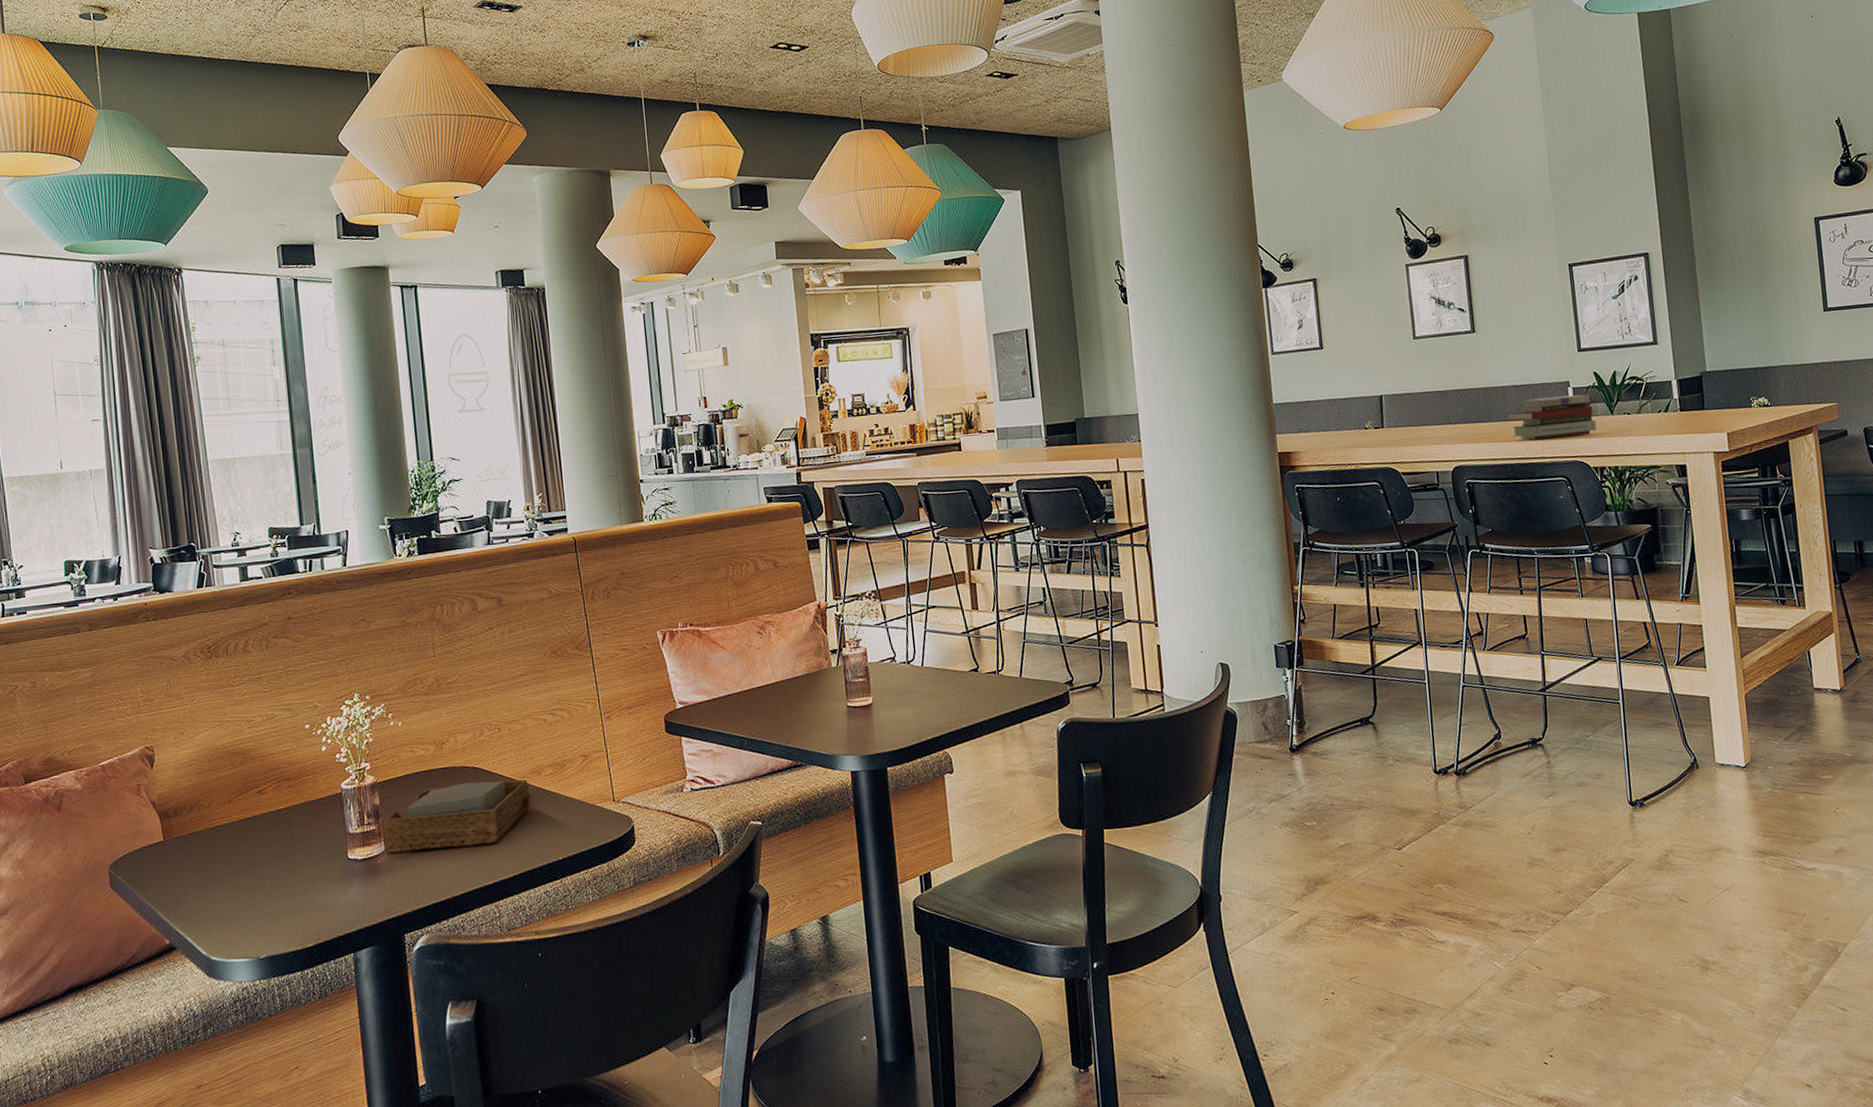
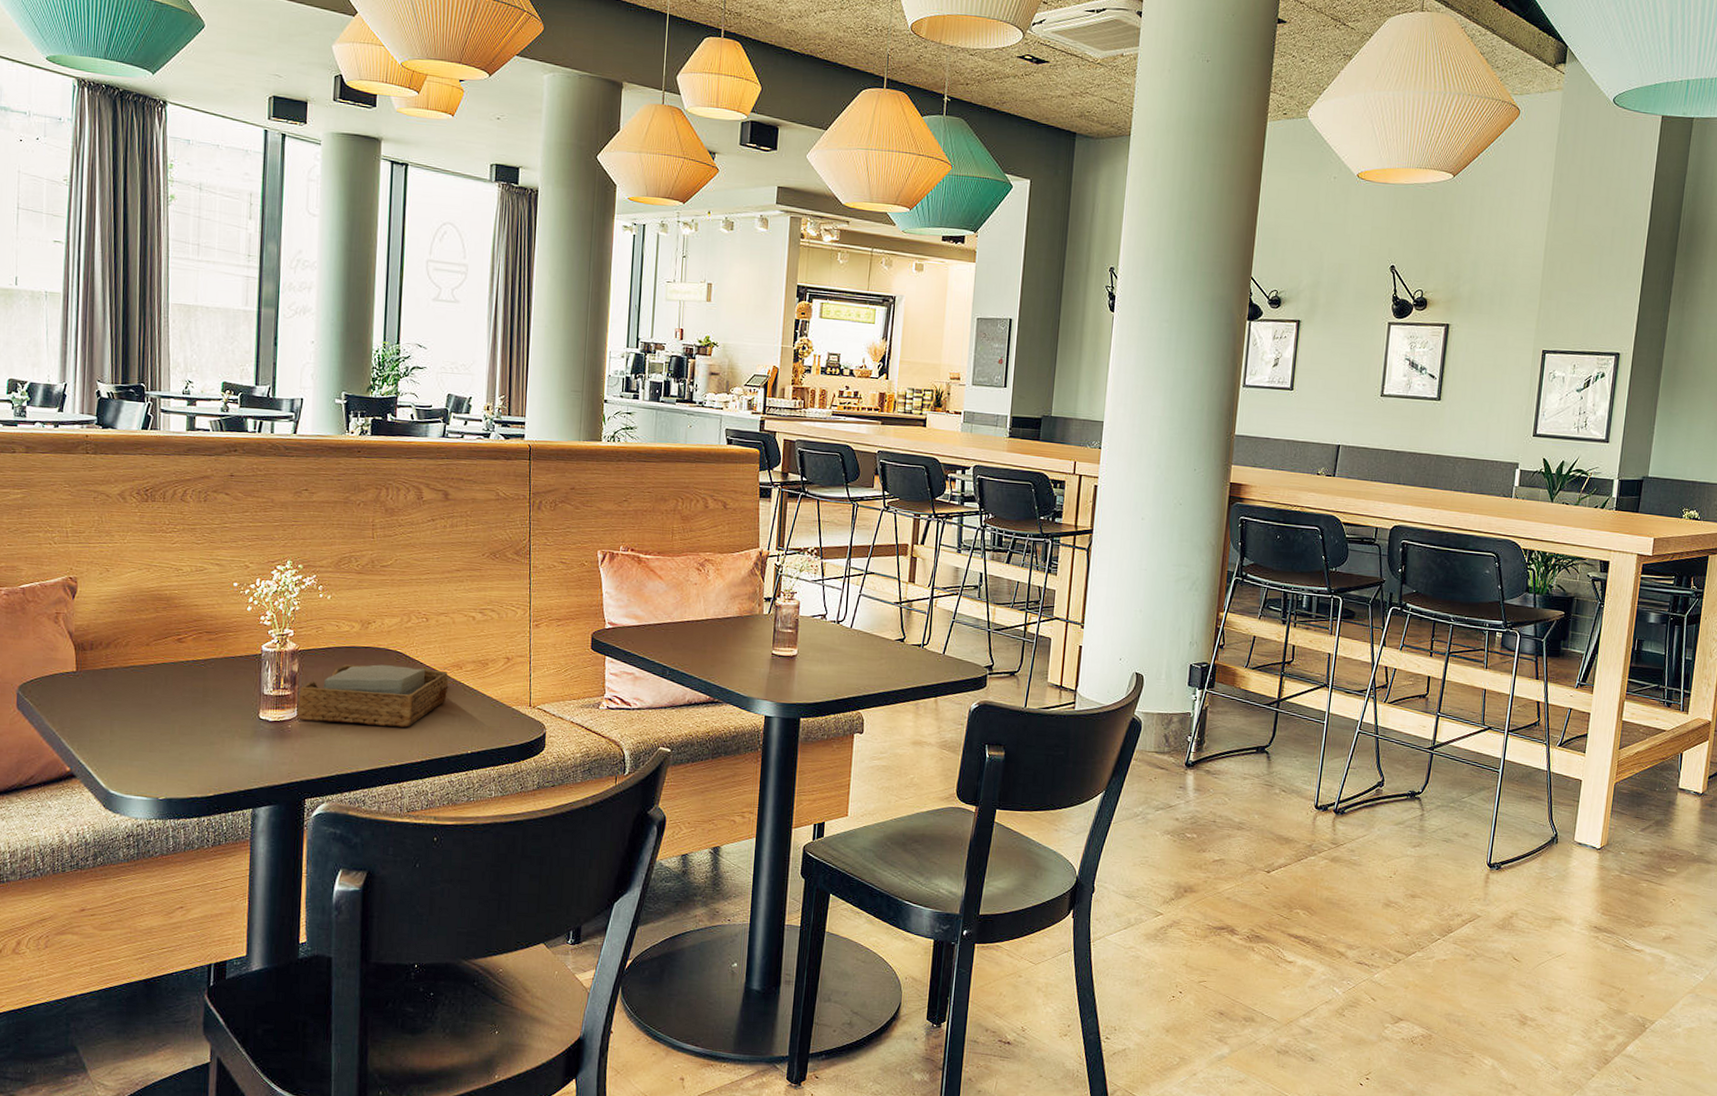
books: present [1507,394,1597,440] -> none [1453,473,1535,517]

